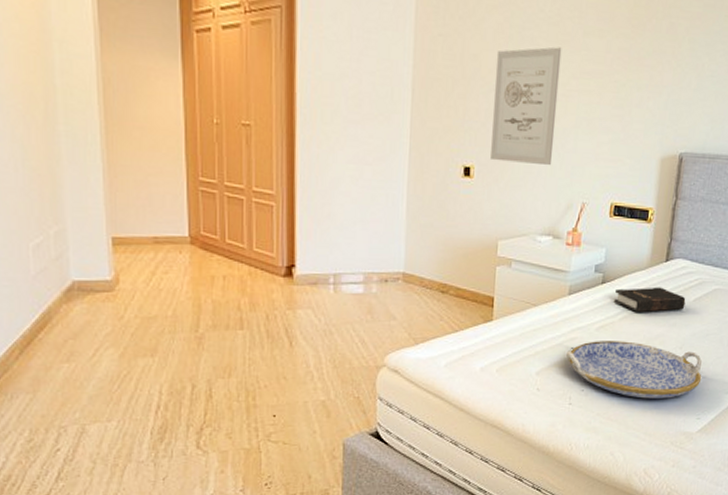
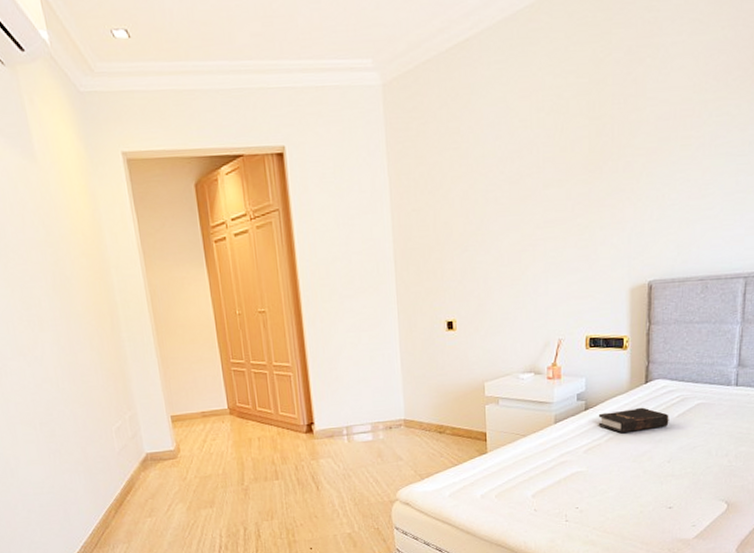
wall art: present [490,46,562,166] -> none [465,202,526,313]
serving tray: present [567,341,703,399] -> none [559,460,693,511]

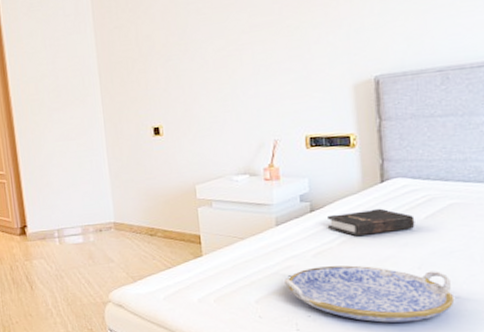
serving tray: none [559,460,693,511] -> present [284,265,455,323]

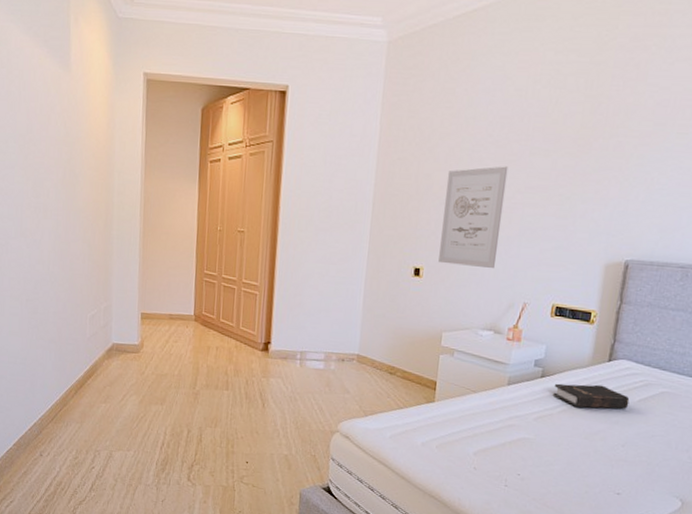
wall art: none [167,10,235,118] -> present [438,166,509,269]
serving tray: present [284,265,455,323] -> none [504,430,647,494]

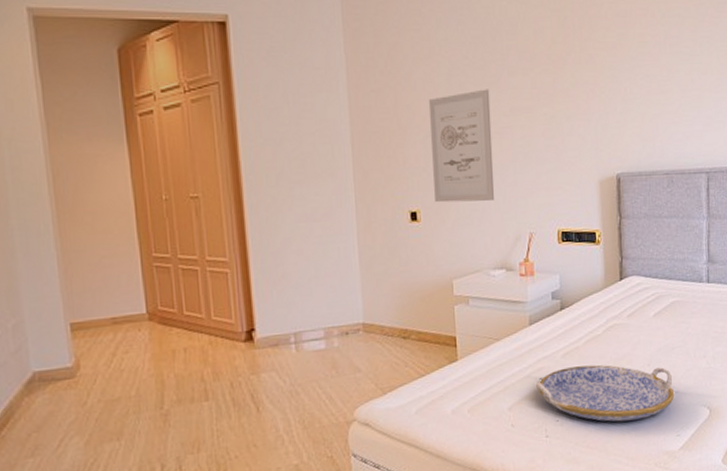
serving tray: none [504,430,647,494] -> present [536,365,675,422]
hardback book: present [552,383,630,409] -> none [575,306,646,335]

